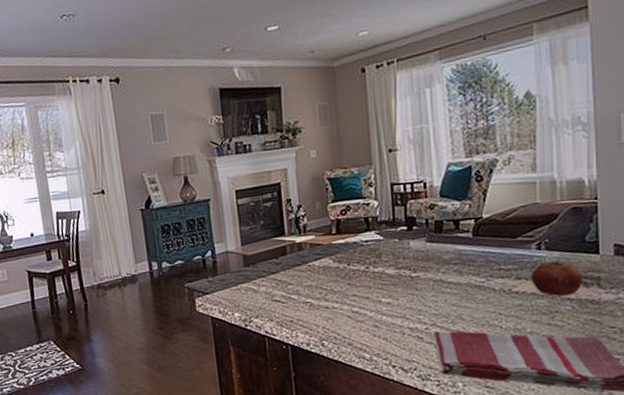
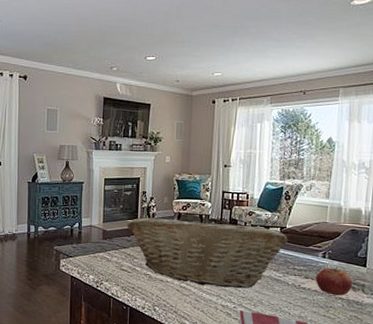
fruit basket: none [271,221,487,307] -> present [126,217,288,289]

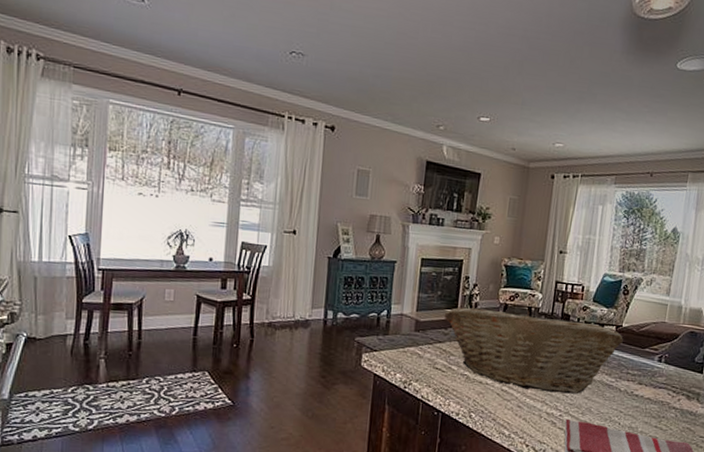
apple: present [315,266,353,296] -> none [649,371,688,405]

